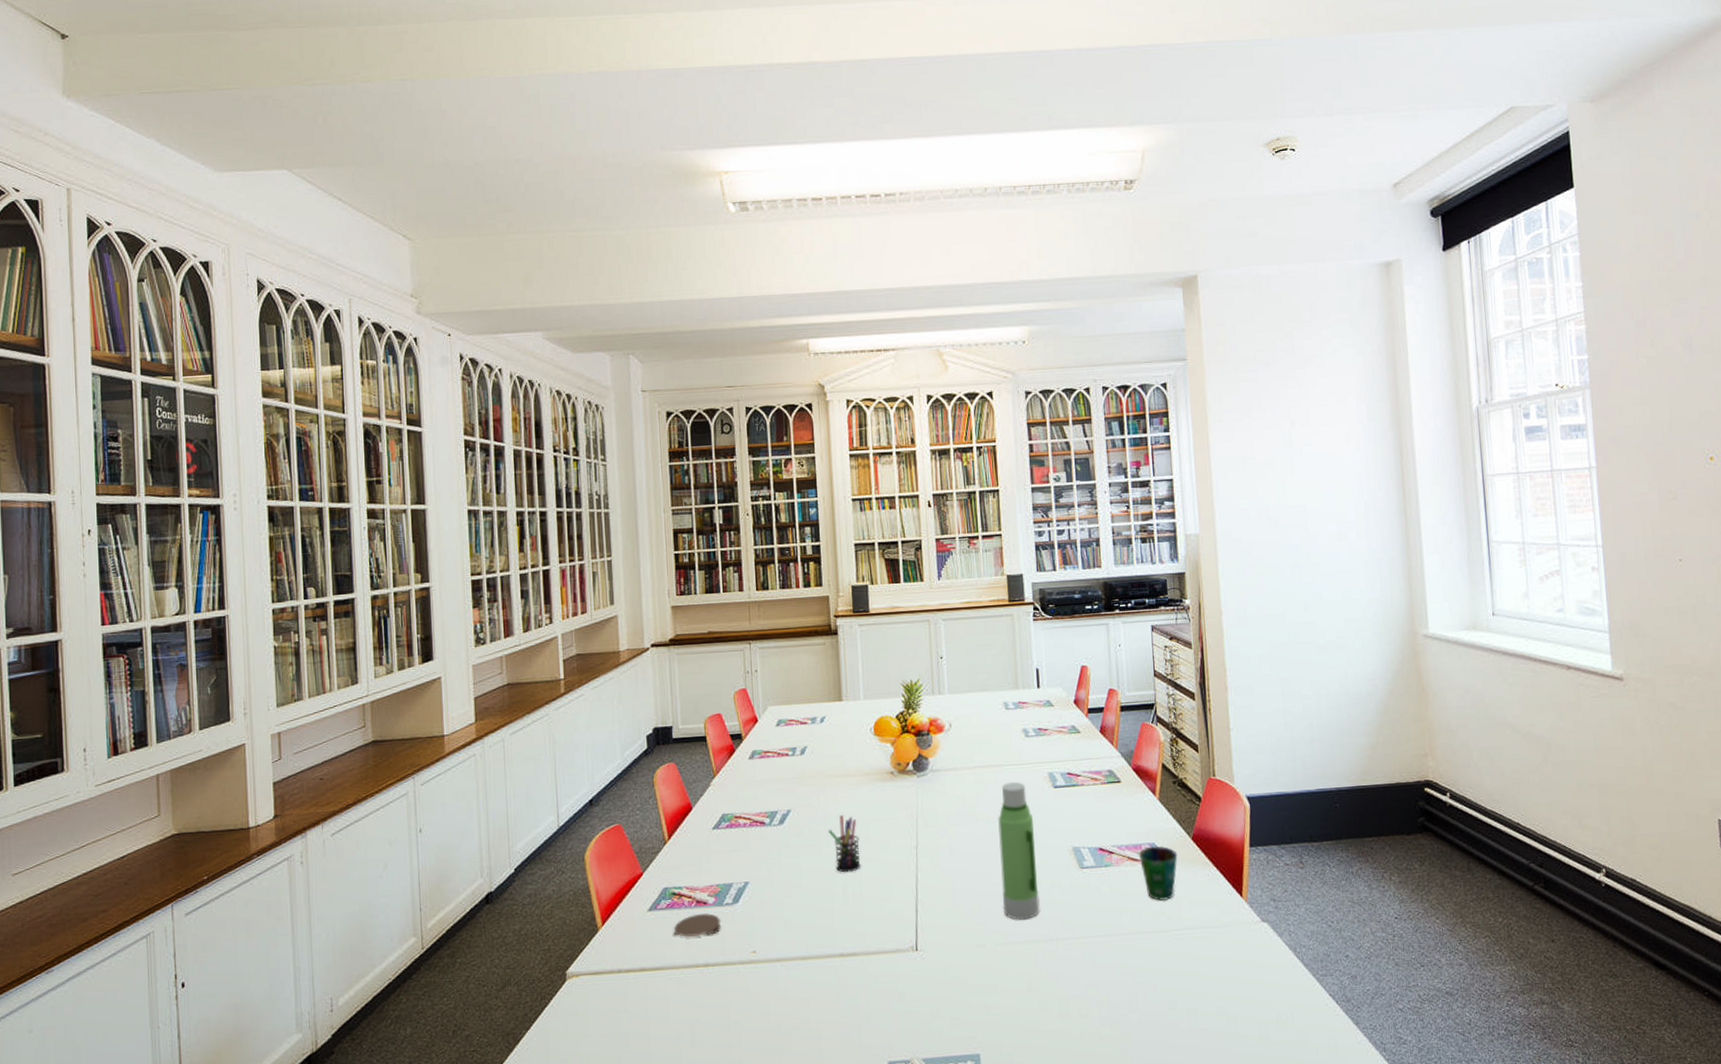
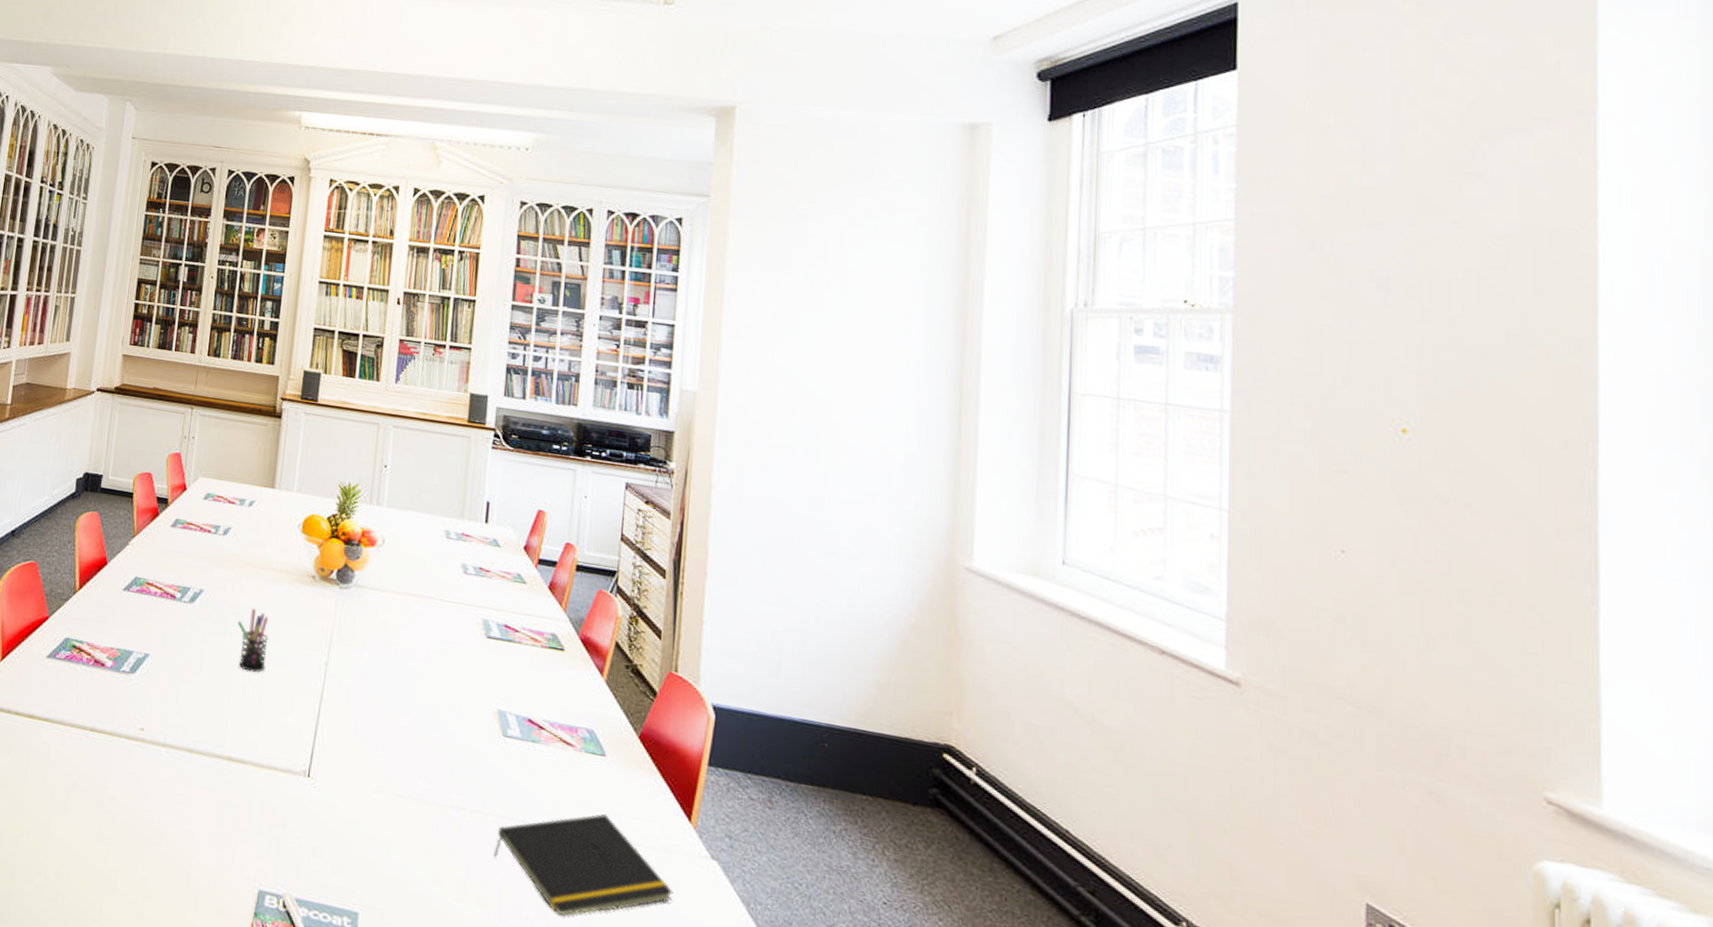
coaster: present [674,912,721,937] -> none [68,673,115,699]
water bottle: present [998,781,1040,920] -> none [410,618,458,777]
notepad: none [1087,909,1237,1003] -> present [493,813,674,915]
cup: present [1138,845,1178,901] -> none [573,732,619,801]

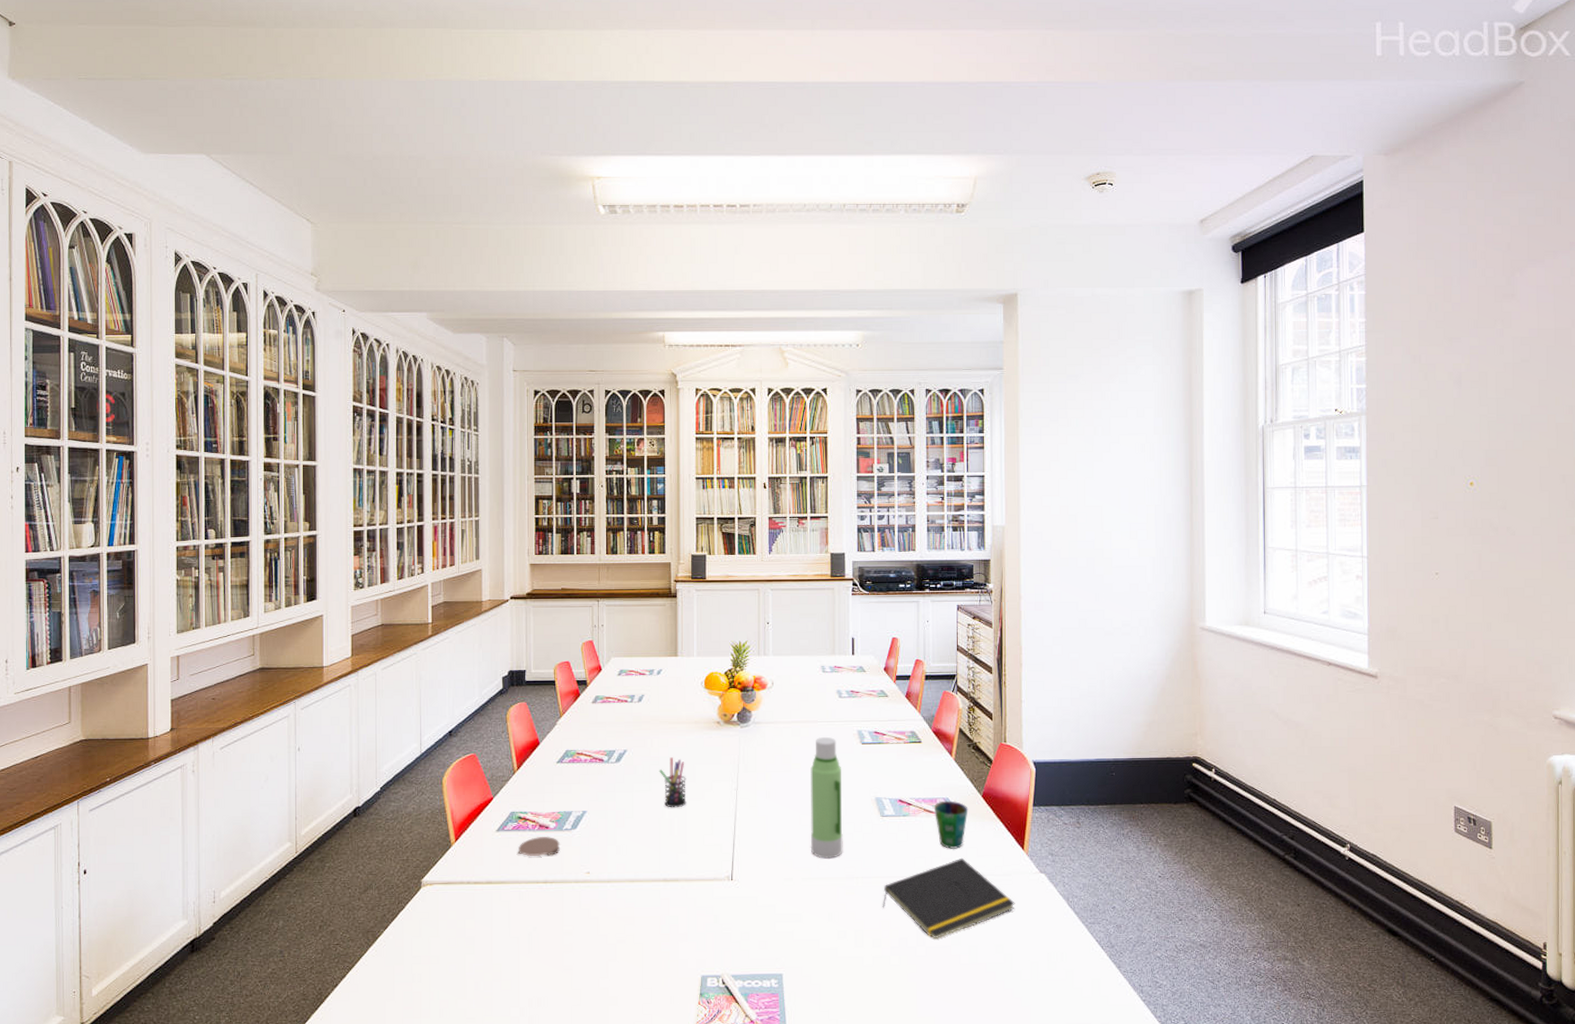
coaster: none [68,673,115,699] -> present [519,836,560,856]
water bottle: none [410,618,458,777] -> present [810,736,843,859]
cup: none [573,732,619,801] -> present [933,800,968,849]

